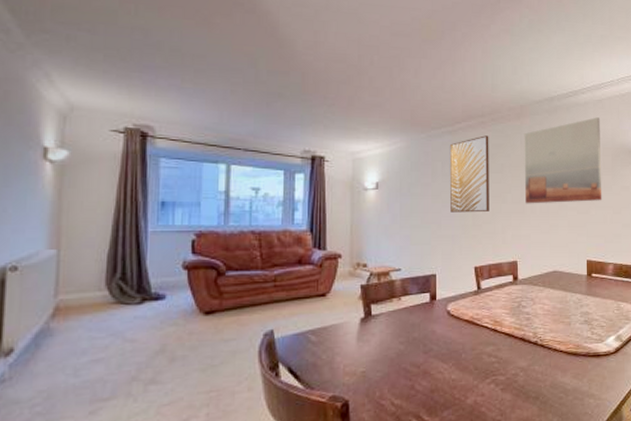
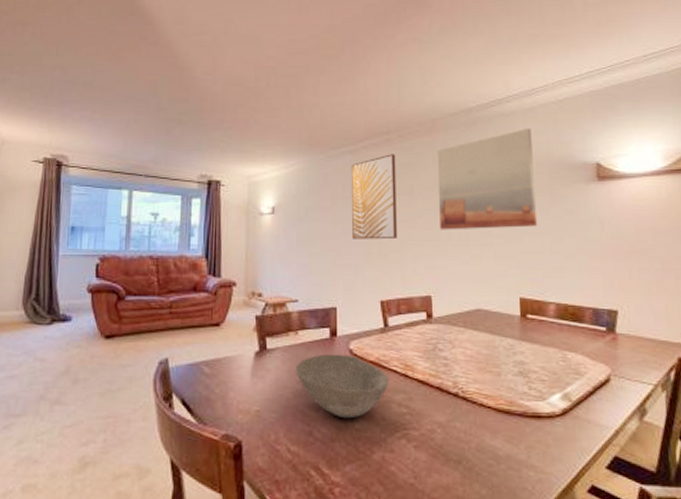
bowl: none [399,315,481,372] -> present [296,354,389,419]

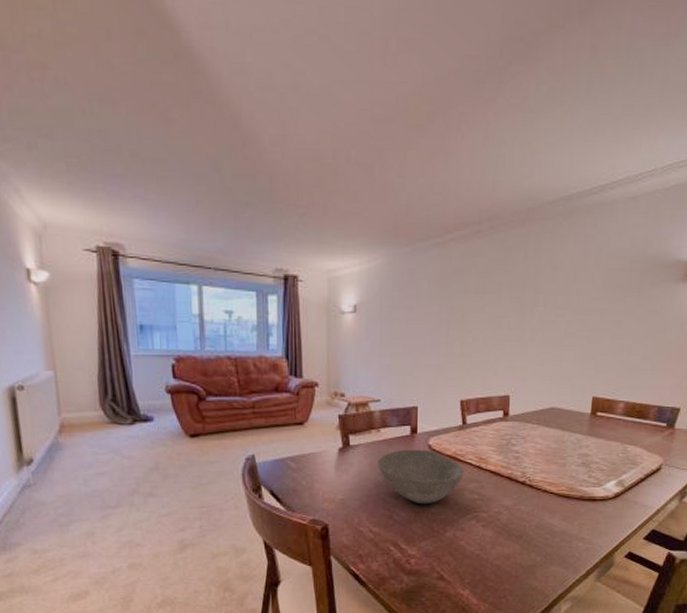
wall art: present [350,154,397,240] -> none [436,248,486,340]
wall art: present [436,128,538,230] -> none [524,221,631,331]

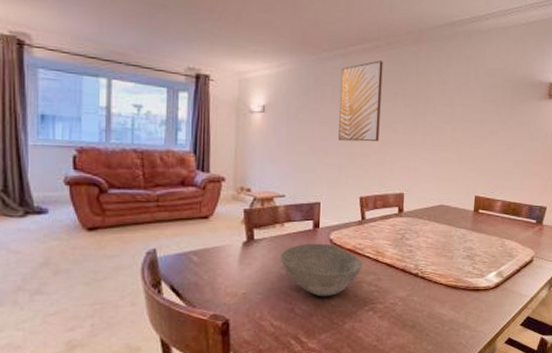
wall art: none [436,248,486,340] -> present [338,60,383,142]

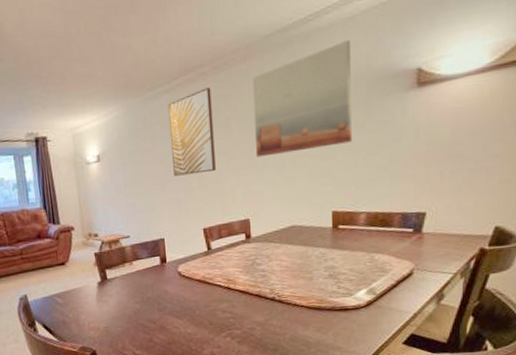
bowl: present [280,243,363,297] -> none [133,276,214,327]
wall art: none [416,46,503,136] -> present [252,40,353,158]

